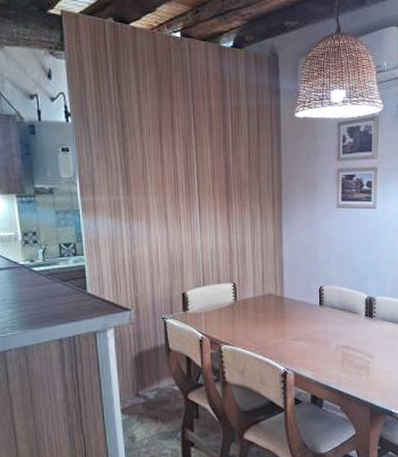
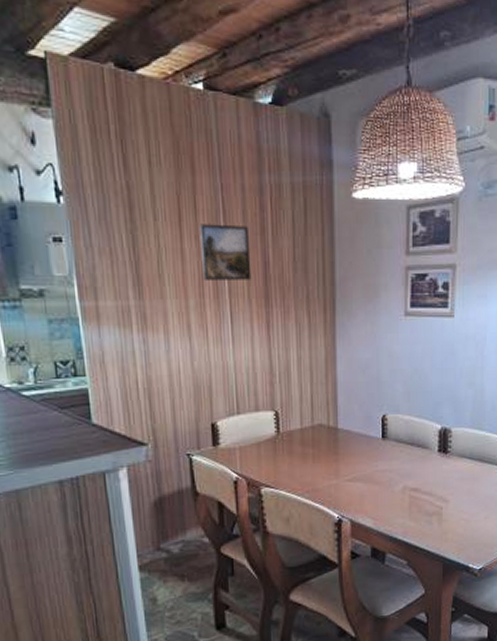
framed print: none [175,137,216,180] -> present [199,224,252,280]

